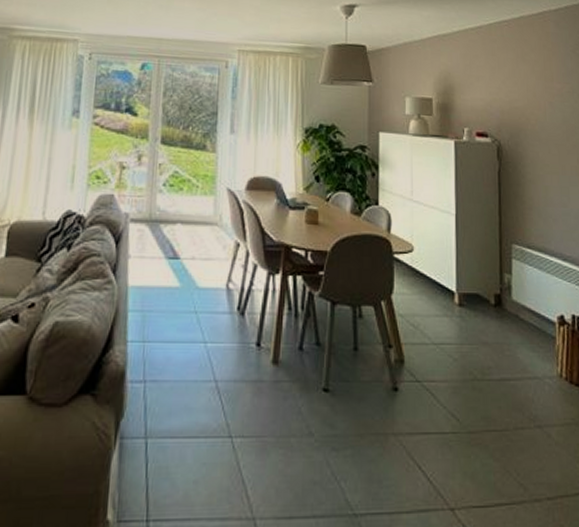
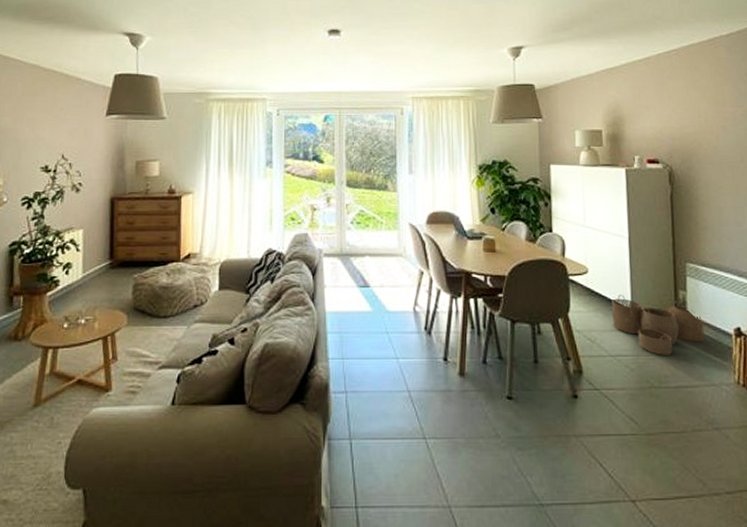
woven basket: none [436,276,529,344] -> present [612,294,705,355]

